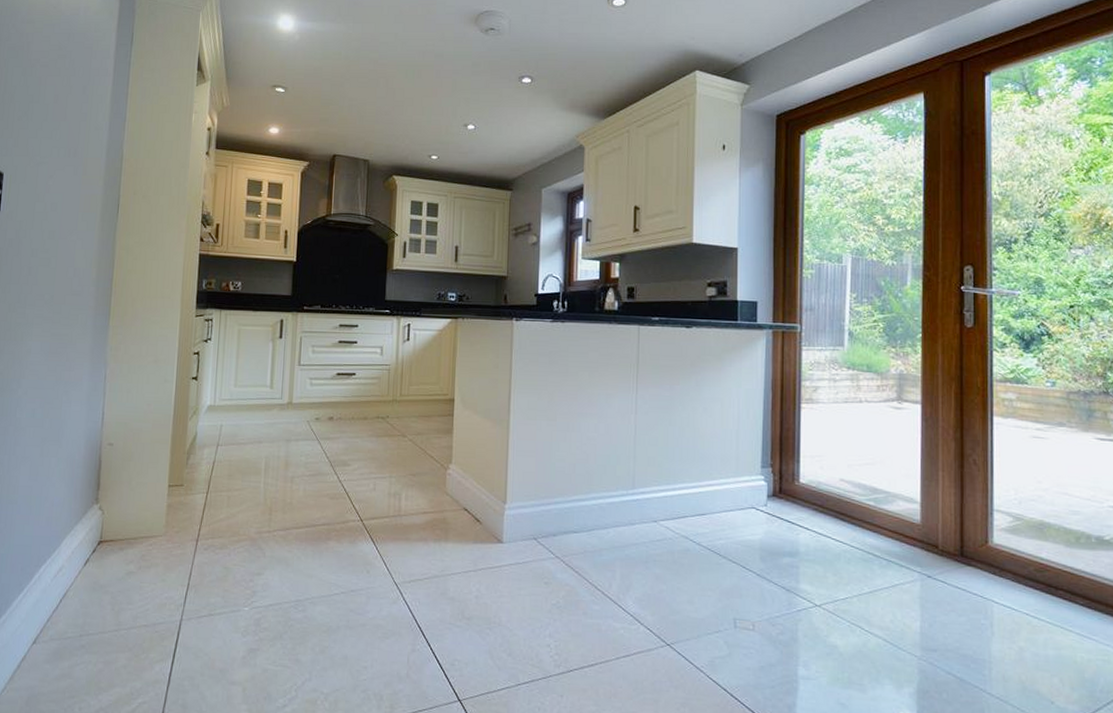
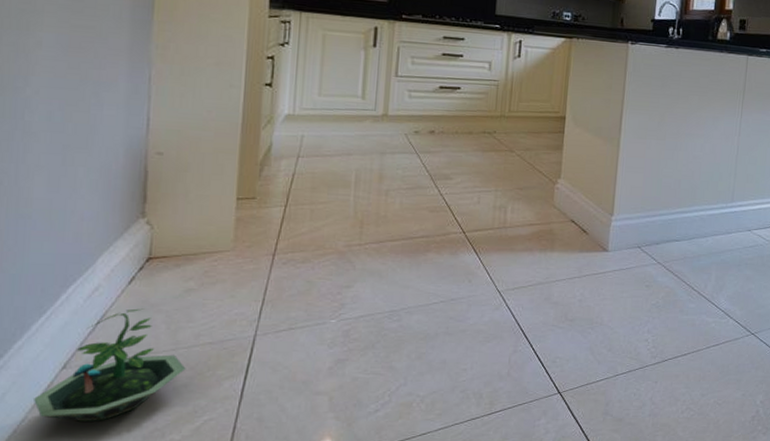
terrarium: none [11,589,126,697] -> present [34,308,186,423]

